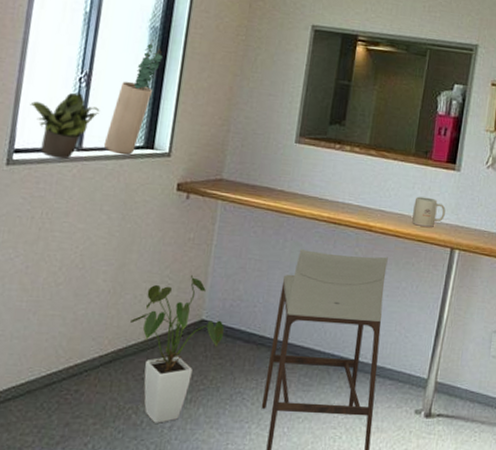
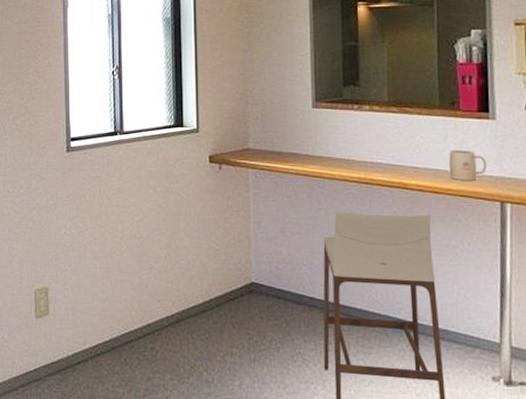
potted plant: present [30,92,100,160] -> none [77,83,133,144]
vase: present [103,39,162,156] -> none [140,30,178,135]
house plant: present [130,274,224,423] -> none [188,240,274,381]

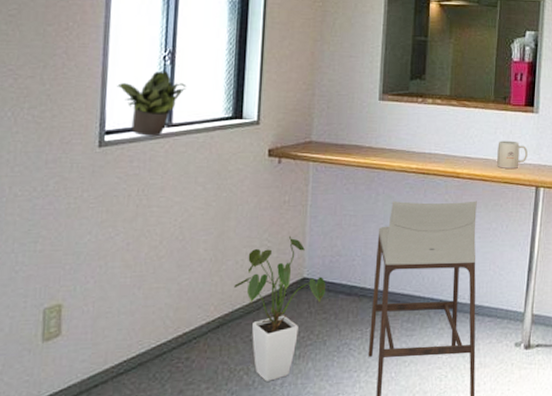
potted plant: none [77,83,133,144] -> present [117,70,187,137]
house plant: none [188,240,274,381] -> present [234,235,325,382]

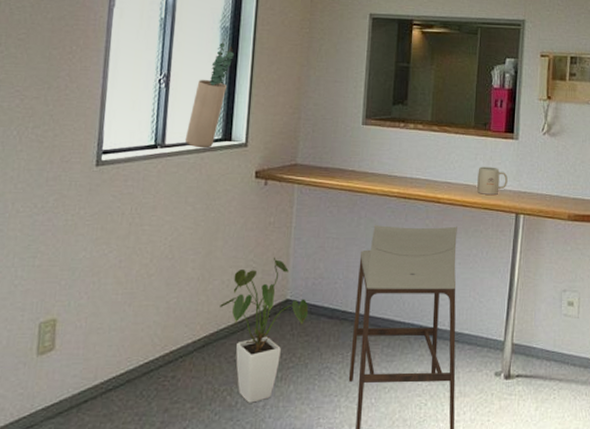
potted plant: present [117,70,187,137] -> none [115,92,180,157]
vase: none [193,13,243,127] -> present [184,39,234,148]

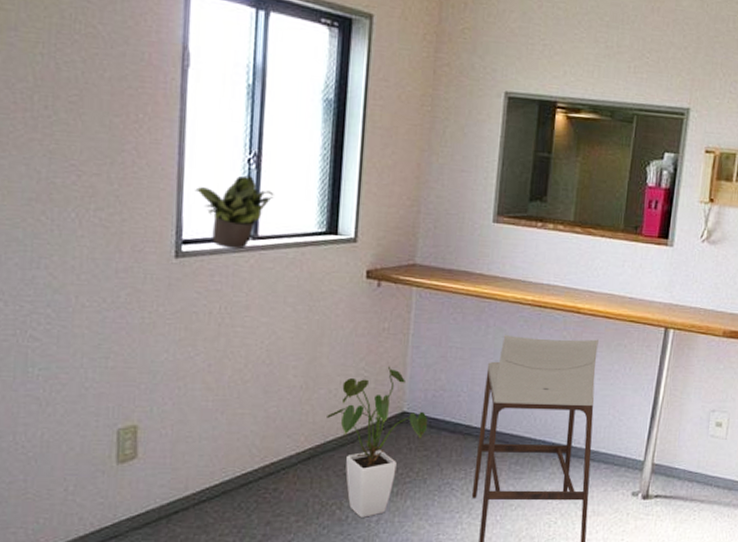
potted plant: none [115,92,180,157] -> present [195,174,274,250]
vase: present [184,39,234,148] -> none [281,113,339,242]
mug: present [477,166,508,195] -> none [623,275,658,307]

